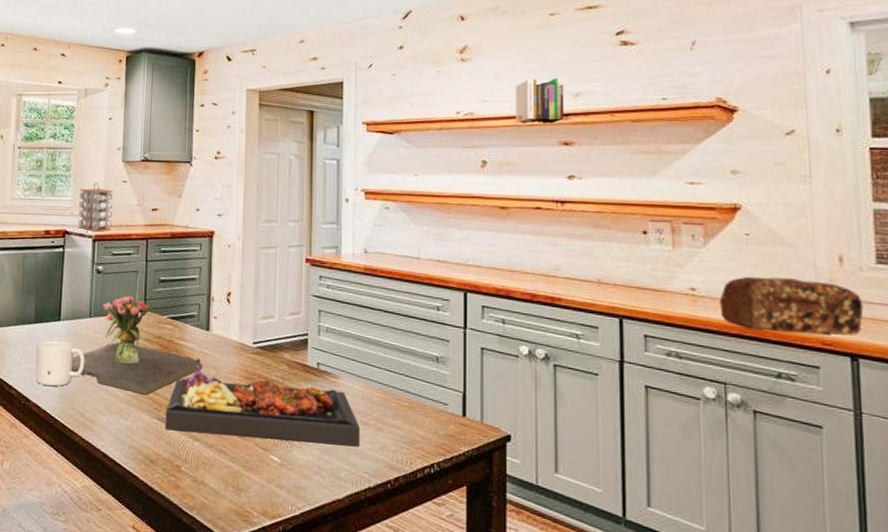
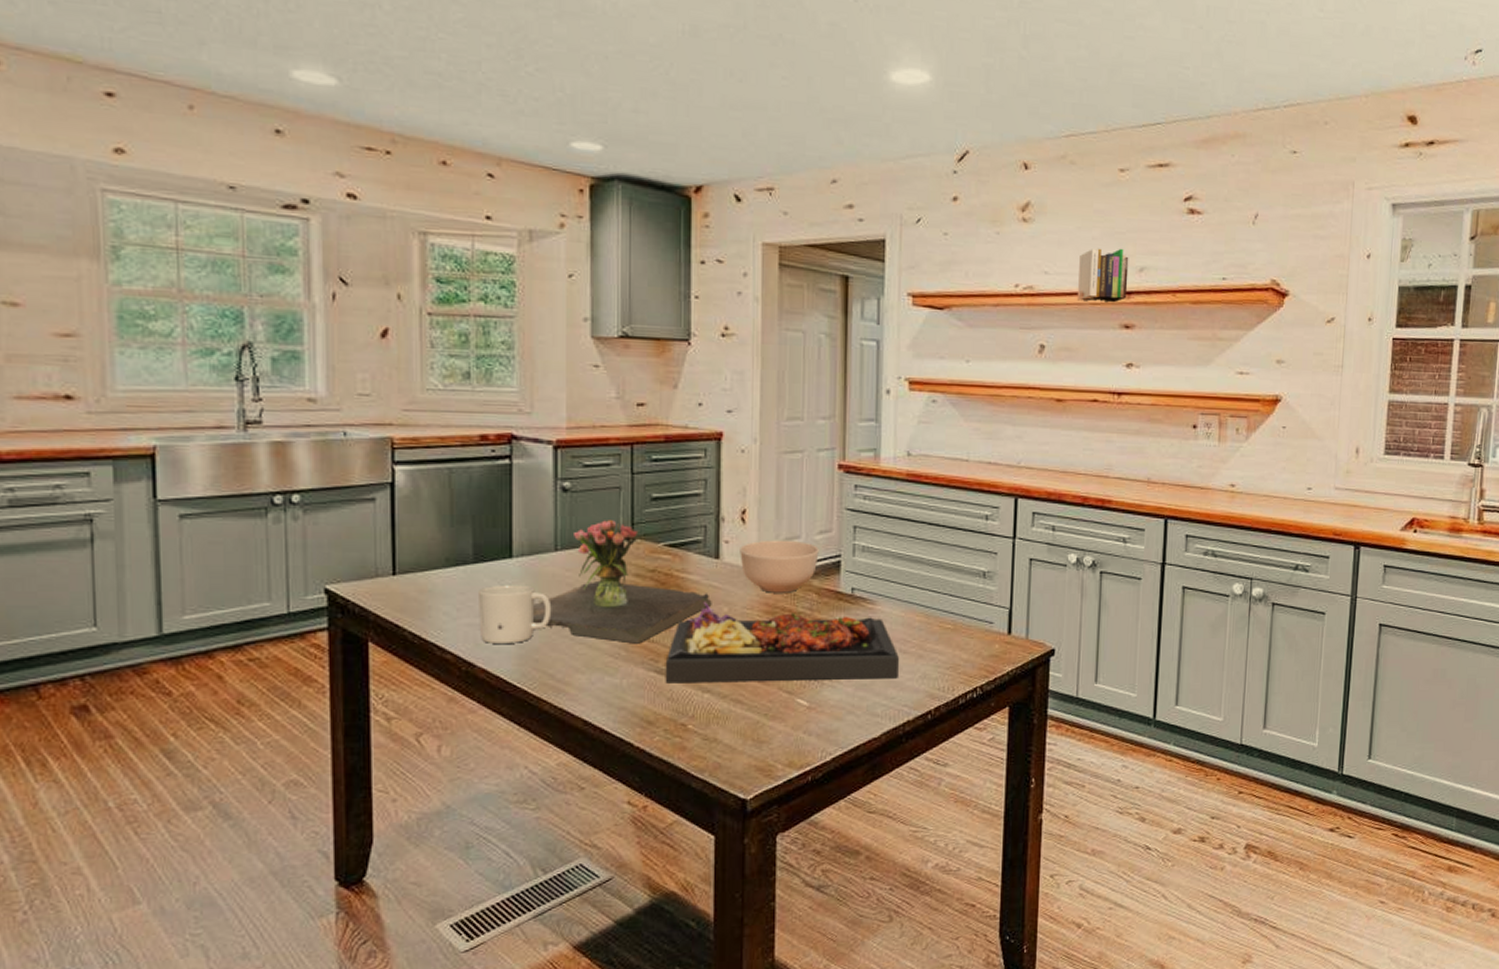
spice rack: present [78,183,113,232] -> none [530,367,581,436]
bowl: none [225,317,290,363] -> present [740,539,819,593]
bread loaf: present [719,276,864,335] -> none [1254,470,1370,526]

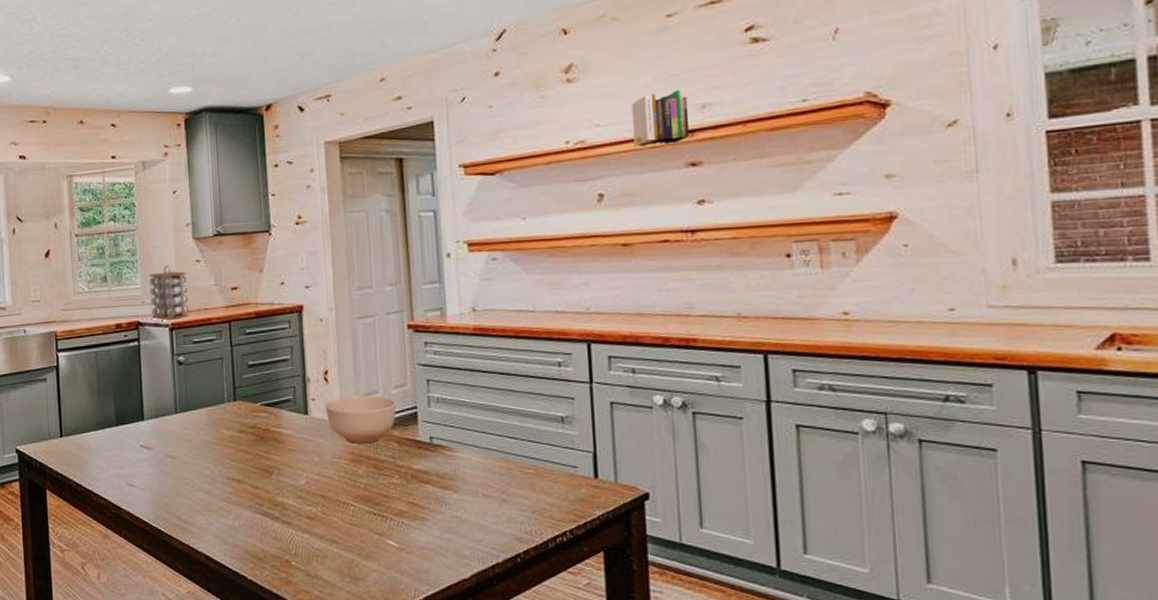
mug: present [479,584,552,645] -> none [121,442,176,492]
spice rack: none [530,367,581,436] -> present [149,265,189,320]
flower arrangement: present [533,520,712,644] -> none [162,386,305,490]
food platter: present [665,602,899,684] -> none [269,453,483,525]

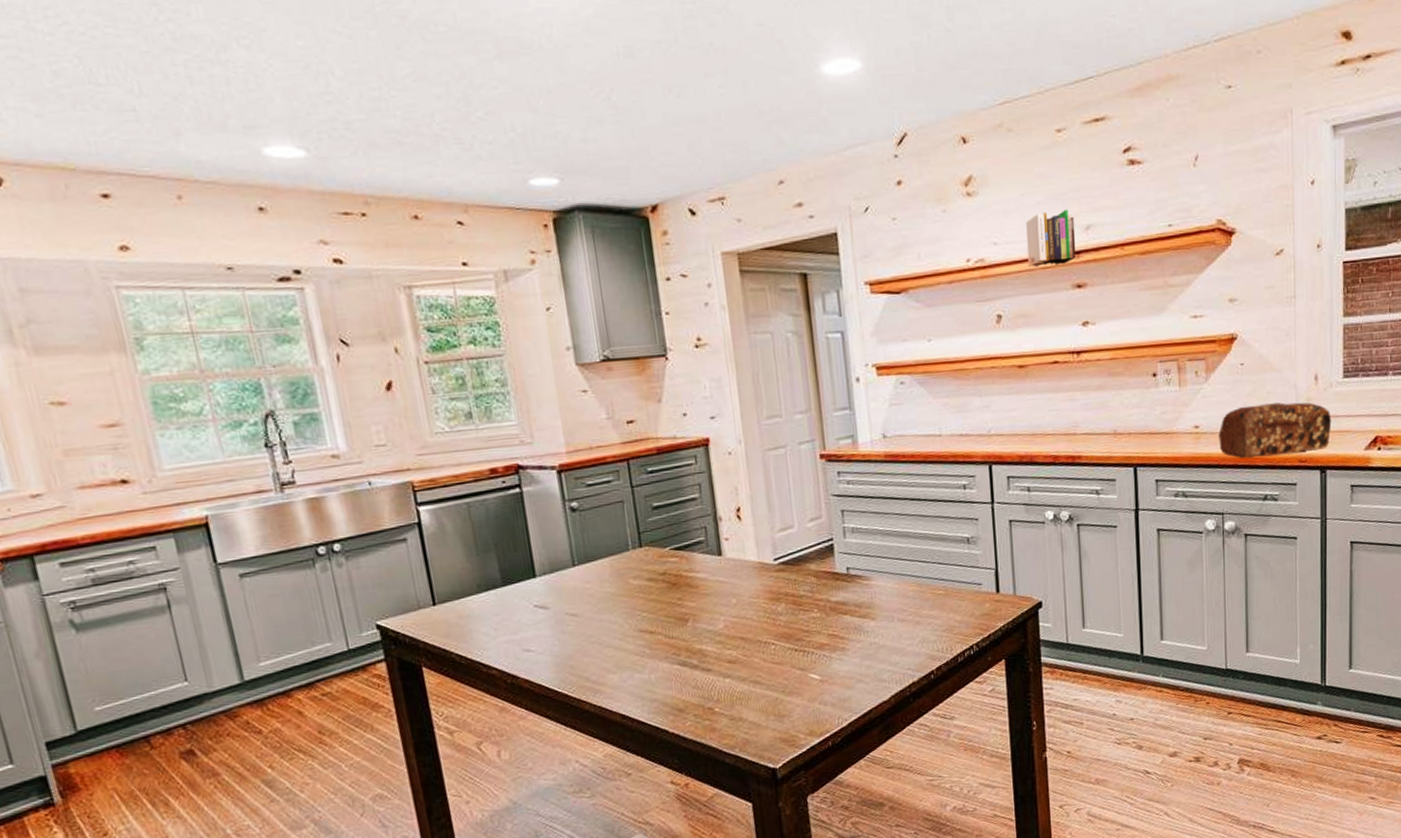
spice rack: present [149,265,189,320] -> none [526,397,579,462]
bowl: present [325,395,397,443] -> none [739,530,813,582]
bread loaf: none [876,289,1042,352] -> present [1218,402,1332,459]

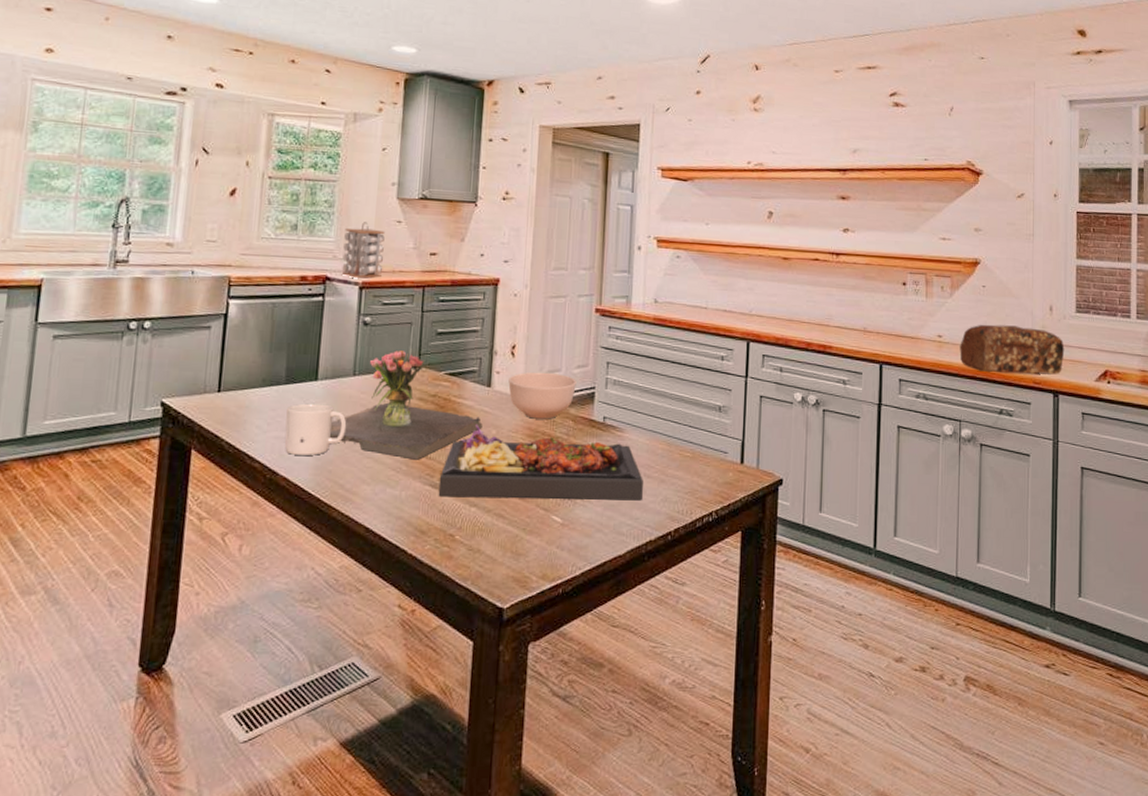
mug: none [511,600,579,657] -> present [284,403,347,456]
spice rack: none [526,397,579,462] -> present [342,222,385,279]
flower arrangement: none [561,532,721,642] -> present [330,350,483,460]
food platter: none [686,592,899,674] -> present [438,425,643,501]
bowl: none [739,530,813,582] -> present [508,372,577,419]
books: present [1026,209,1077,267] -> none [800,133,844,178]

